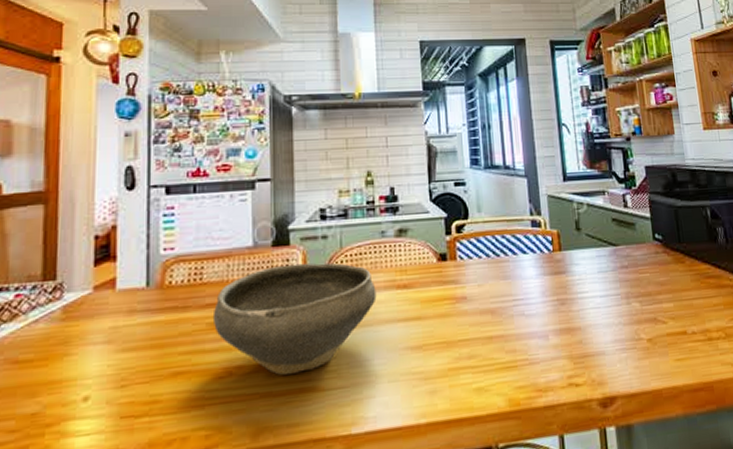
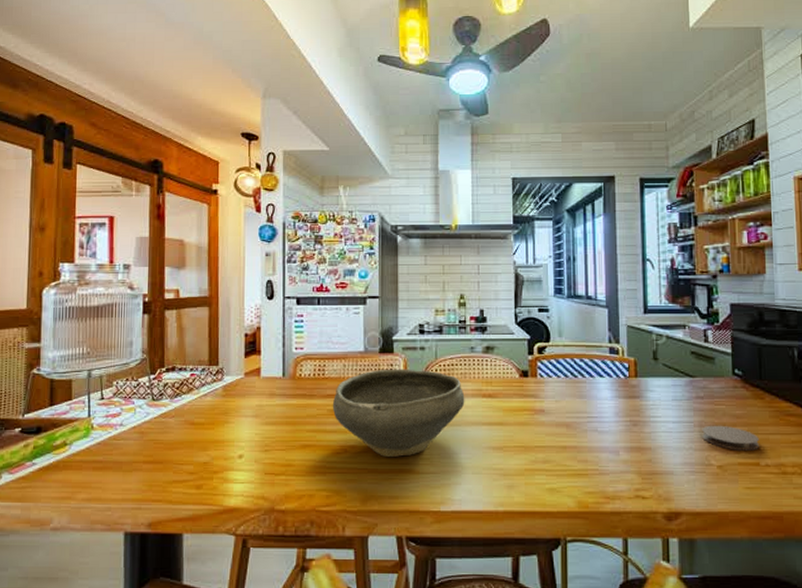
coaster: none [629,294,685,321] -> present [702,425,759,451]

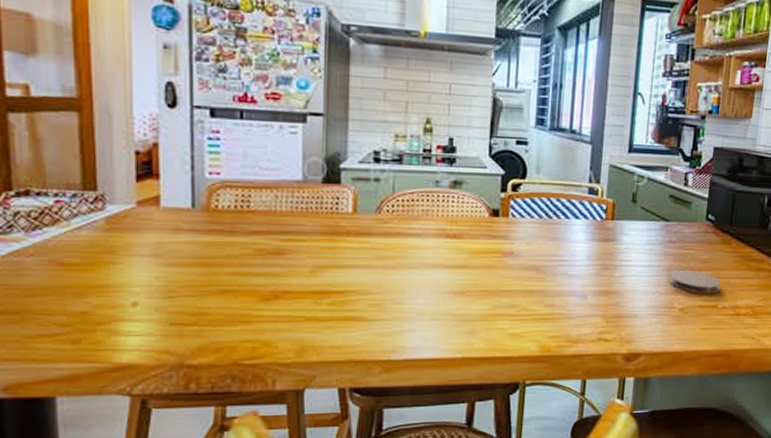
bowl: present [332,369,465,457] -> none [260,202,426,303]

